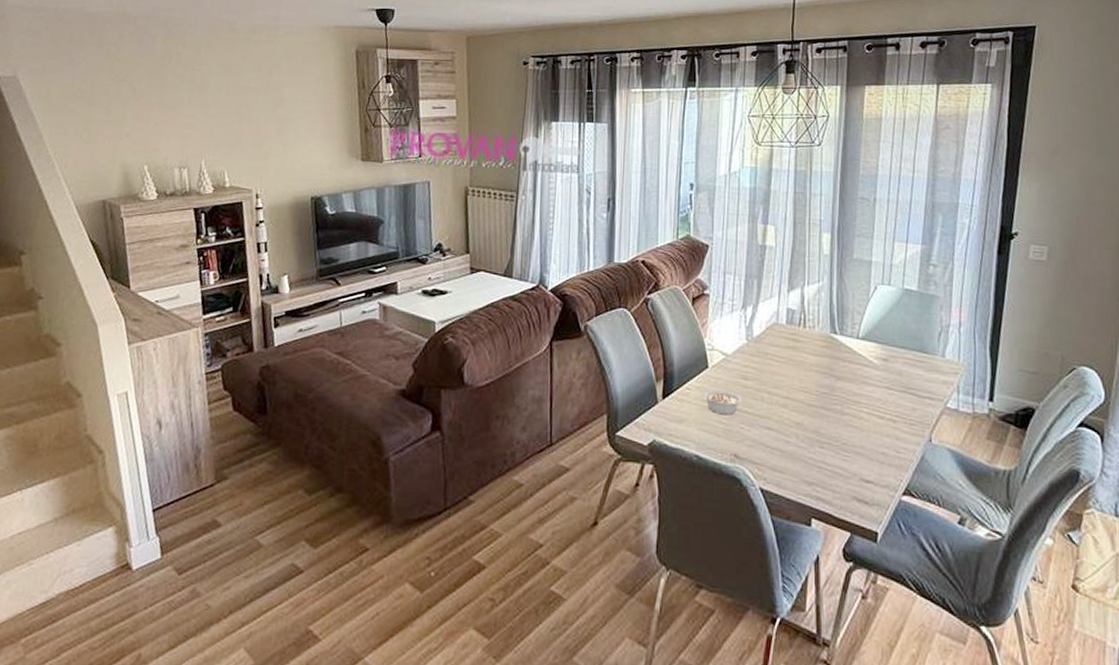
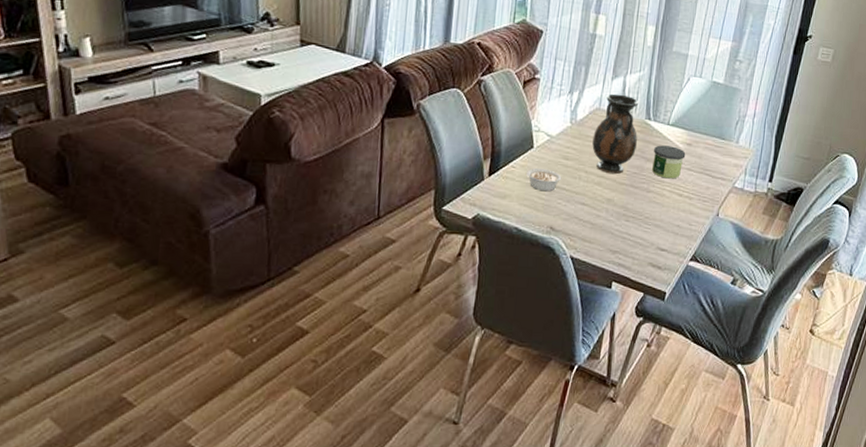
vase: none [773,307,823,395] -> present [592,93,639,175]
candle: none [844,361,883,399] -> present [652,145,686,179]

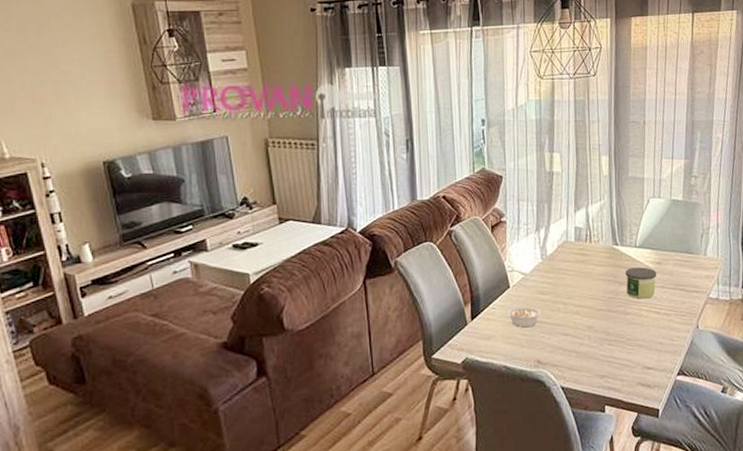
vase: present [592,93,639,175] -> none [565,224,608,302]

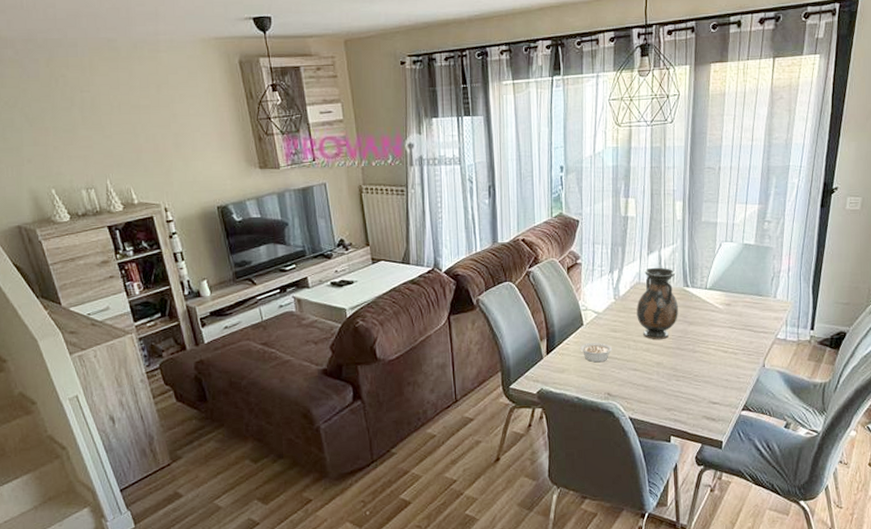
vase: none [565,224,608,302] -> present [637,267,678,340]
candle: present [625,267,657,299] -> none [695,308,726,338]

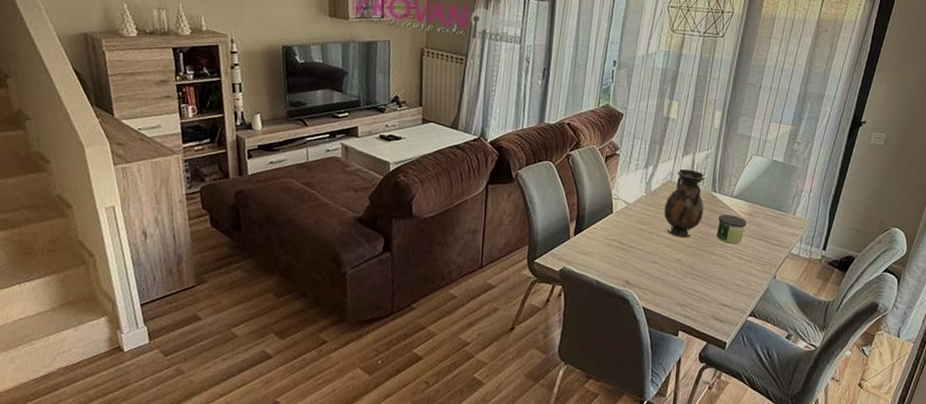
legume: present [580,343,613,363] -> none [606,230,637,251]
candle: none [695,308,726,338] -> present [716,214,747,244]

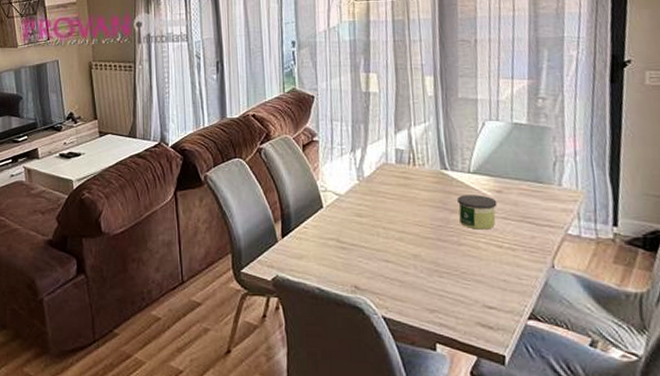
vase: present [664,168,706,238] -> none [385,147,437,229]

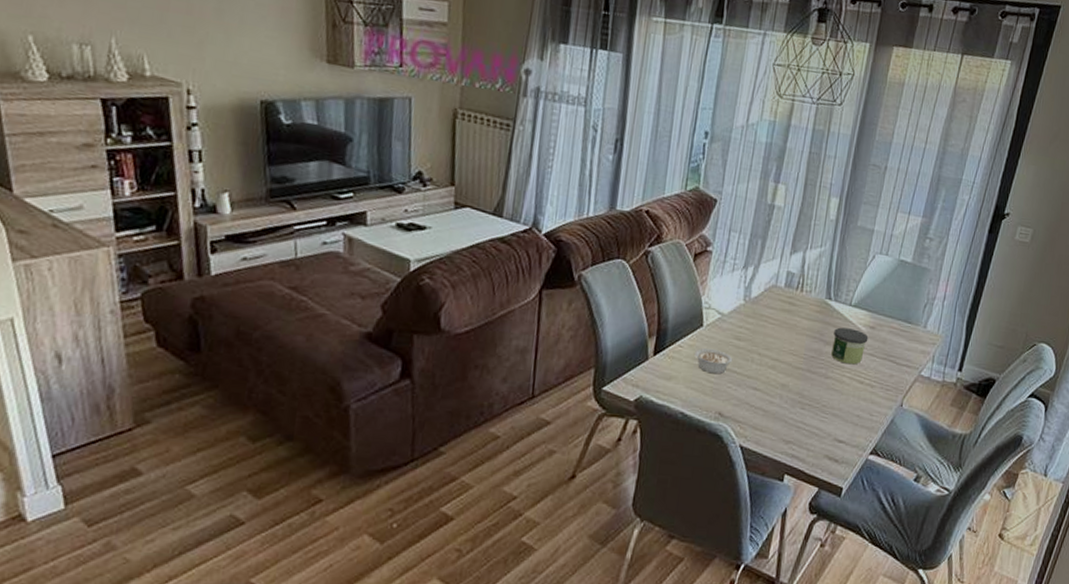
legume: none [320,228,358,250] -> present [694,348,733,374]

